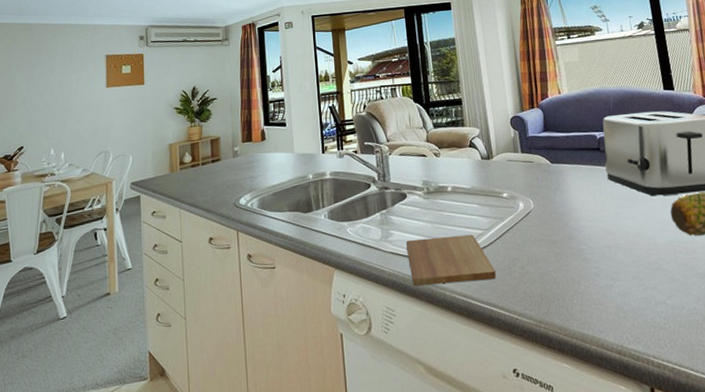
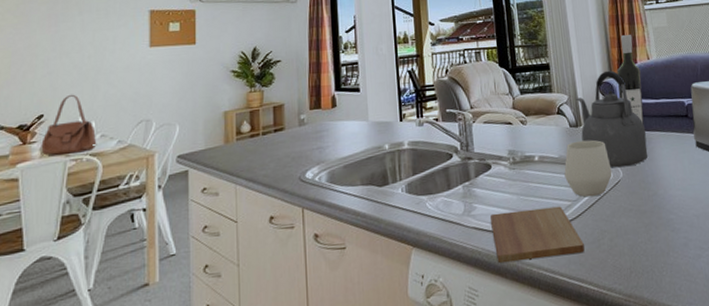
handbag: none [22,129,66,182] -> present [41,94,97,156]
cup: none [476,171,523,227] -> present [564,140,612,198]
kettle: none [488,105,559,199] -> present [576,70,648,168]
bottle: none [528,70,555,157] -> present [617,35,644,124]

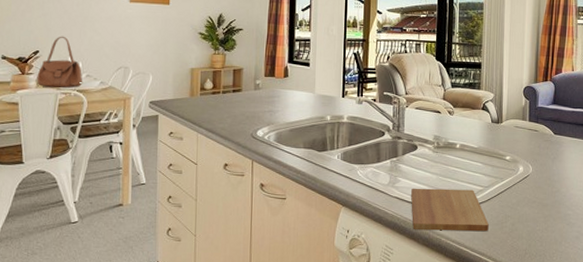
cup: present [564,140,612,198] -> none [481,136,523,186]
kettle: present [576,70,648,168] -> none [501,76,559,164]
bottle: present [617,35,644,124] -> none [540,45,564,129]

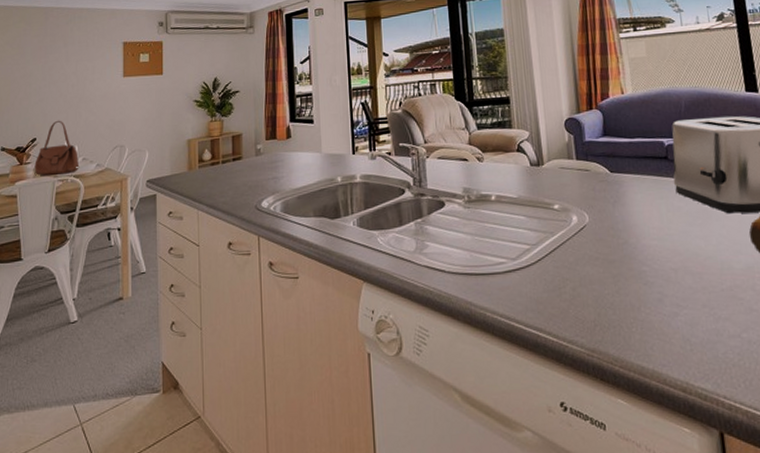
cutting board: present [411,188,489,232] -> none [443,249,544,305]

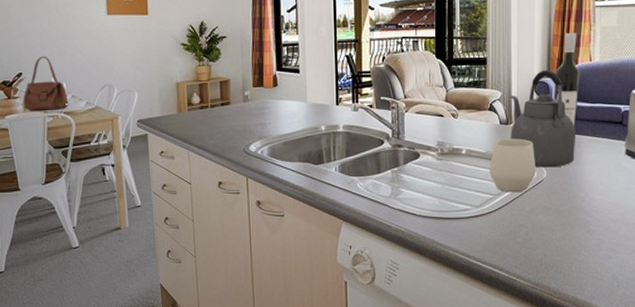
cup: none [523,180,577,242] -> present [489,138,536,193]
kettle: none [538,105,619,212] -> present [510,70,575,168]
bottle: none [585,66,616,165] -> present [553,33,580,127]

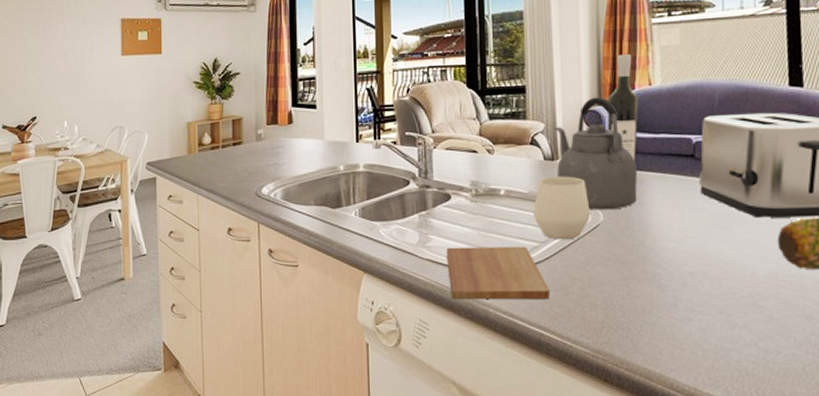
handbag: present [23,56,69,112] -> none [35,99,80,156]
cutting board: none [415,198,500,244] -> present [447,246,550,300]

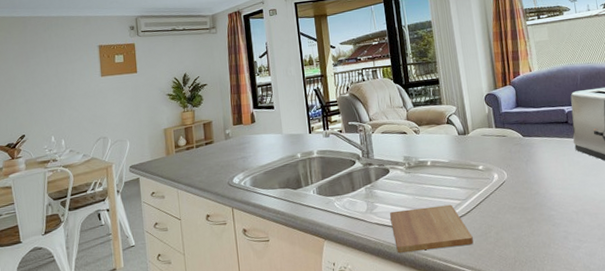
cup: present [533,176,591,240] -> none [454,146,498,197]
kettle: present [554,96,637,210] -> none [464,83,530,170]
bottle: present [607,55,639,162] -> none [501,49,527,131]

